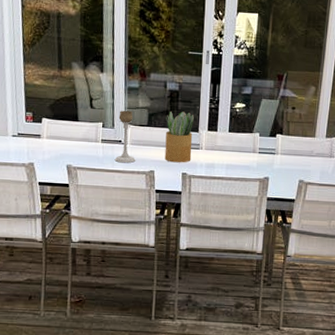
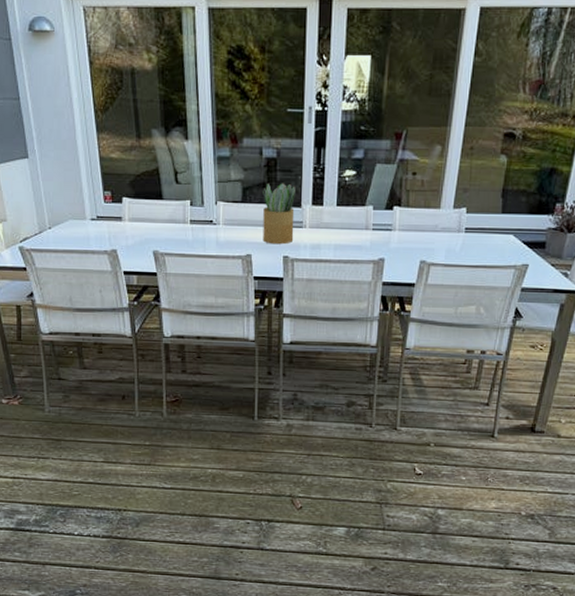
candle holder: present [114,110,136,163] -> none [206,184,230,247]

